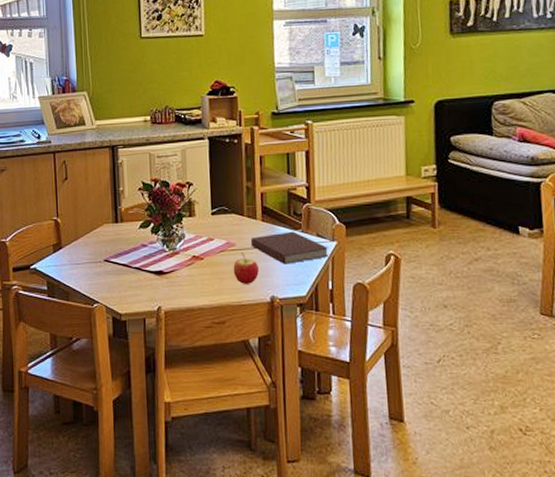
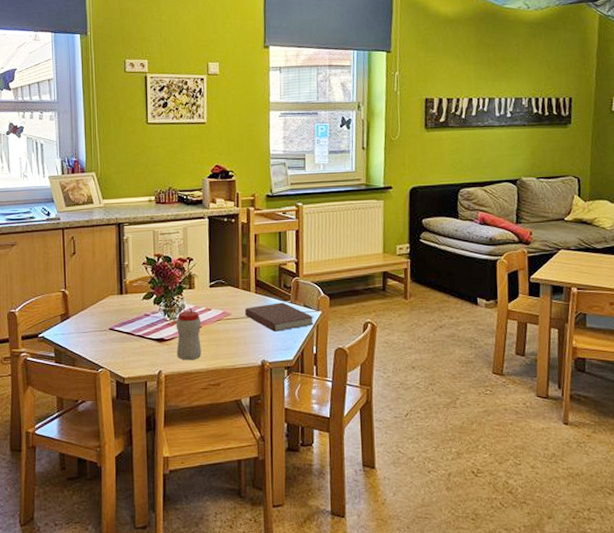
sippy cup: none [175,237,204,296] -> present [176,307,202,361]
apple: present [233,252,259,284] -> none [228,321,251,350]

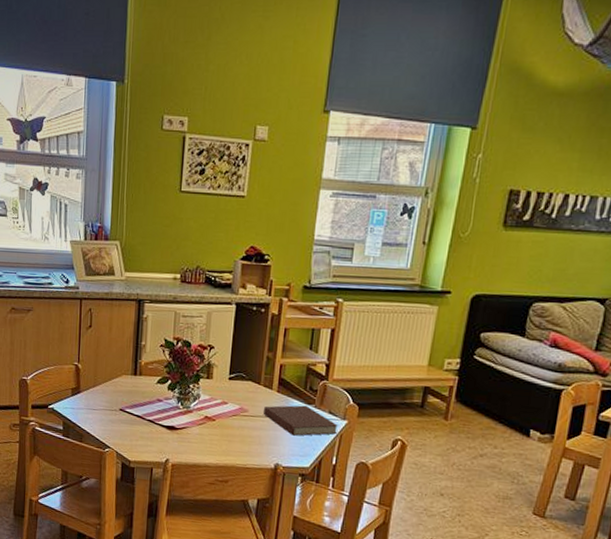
sippy cup: present [176,307,202,361] -> none [186,398,216,453]

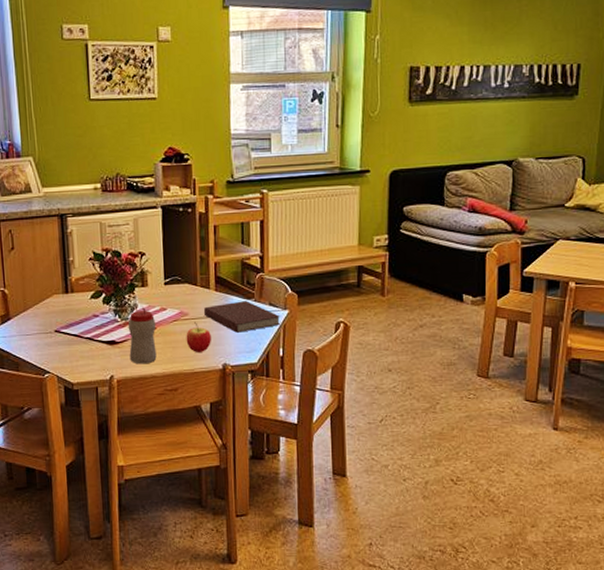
sippy cup: none [186,398,216,453] -> present [127,307,157,364]
apple: none [242,418,267,450] -> present [186,321,211,352]

